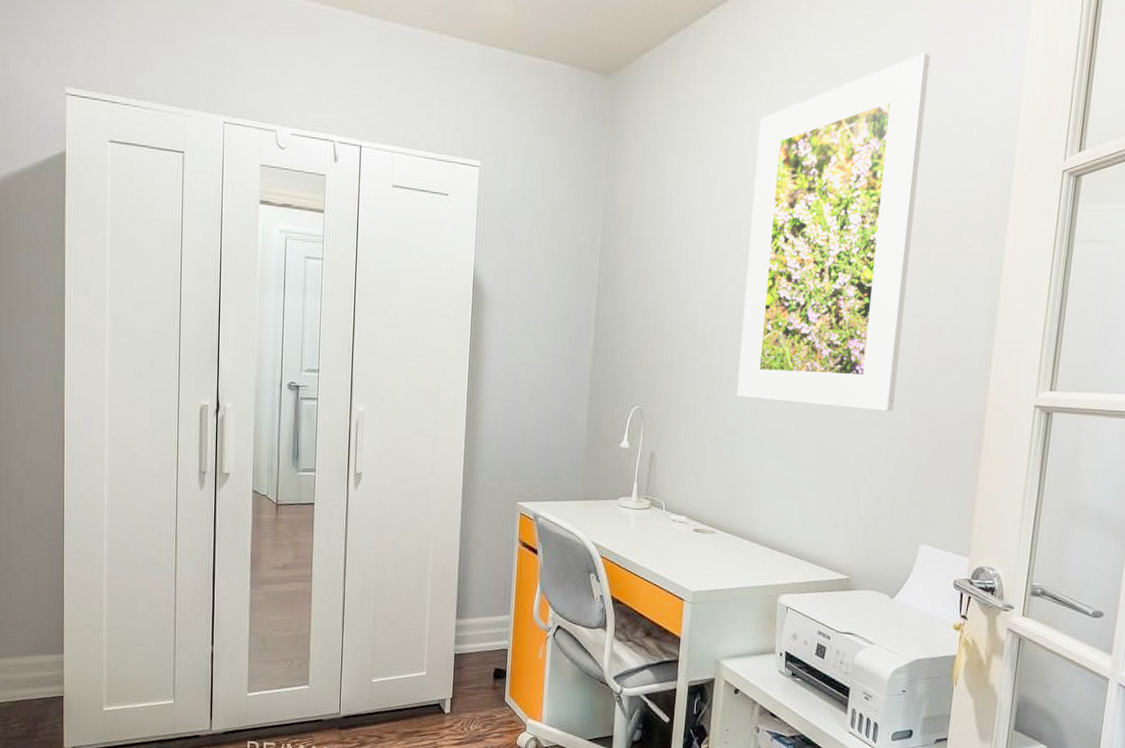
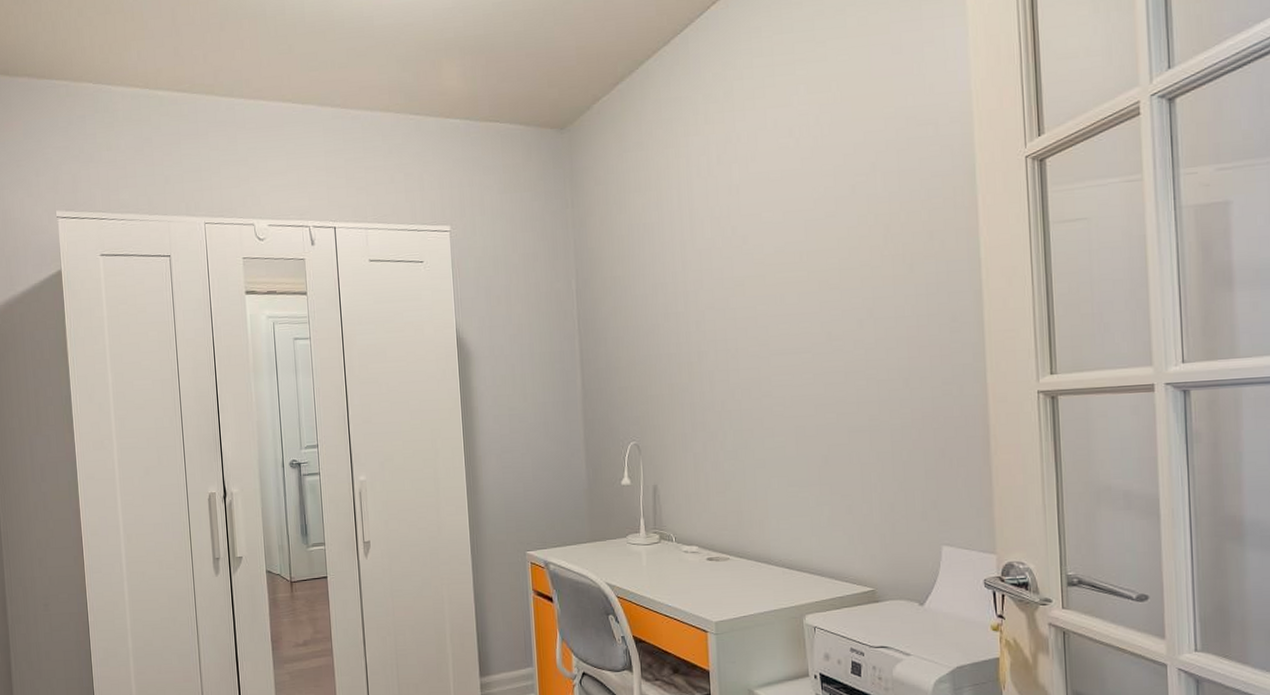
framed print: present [736,52,931,412] -> none [715,64,892,420]

